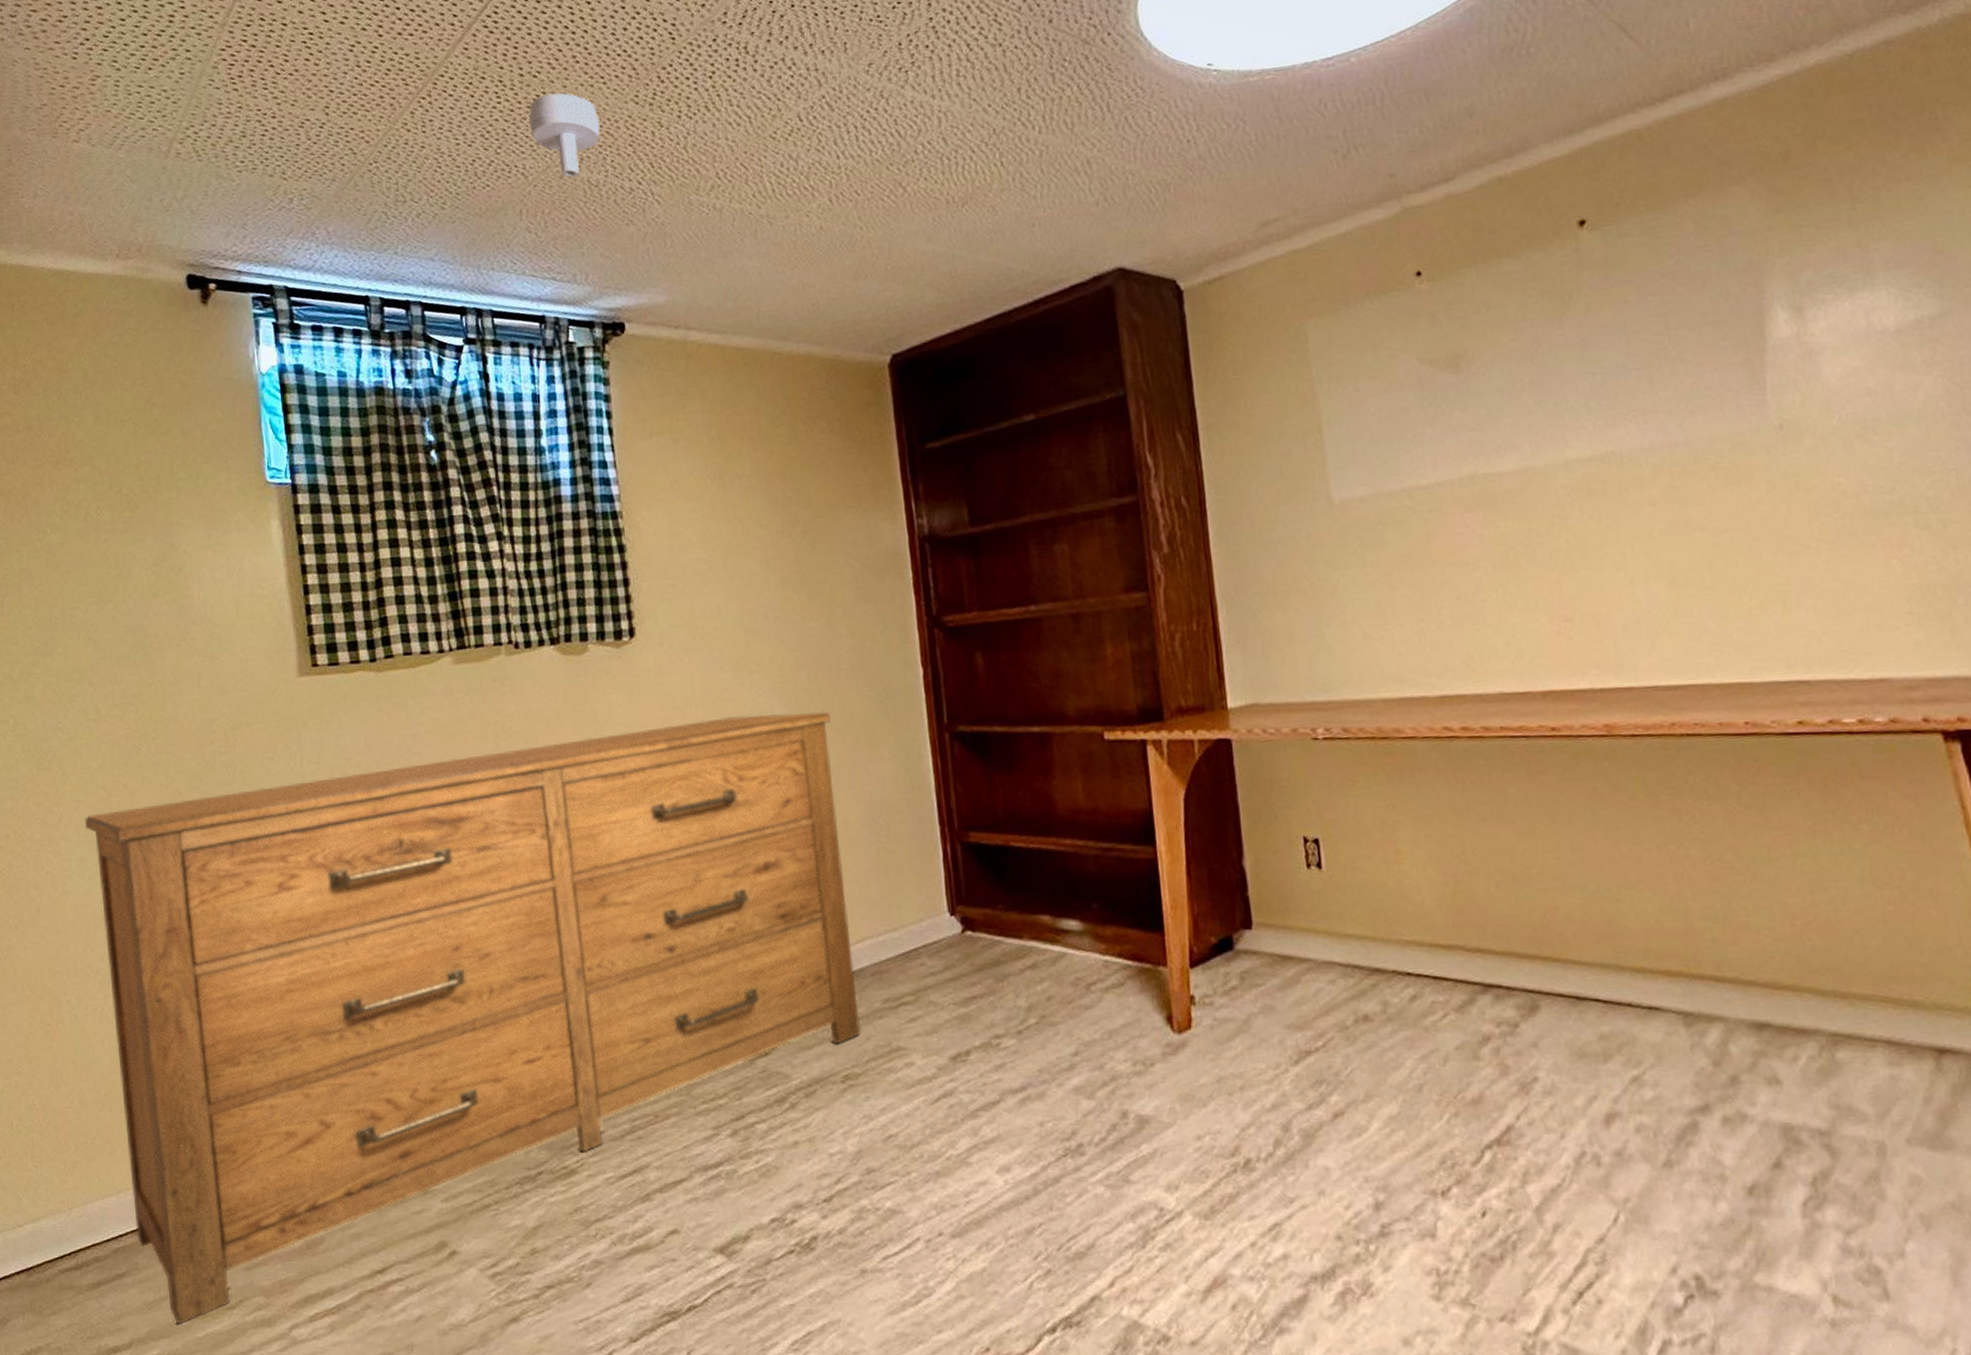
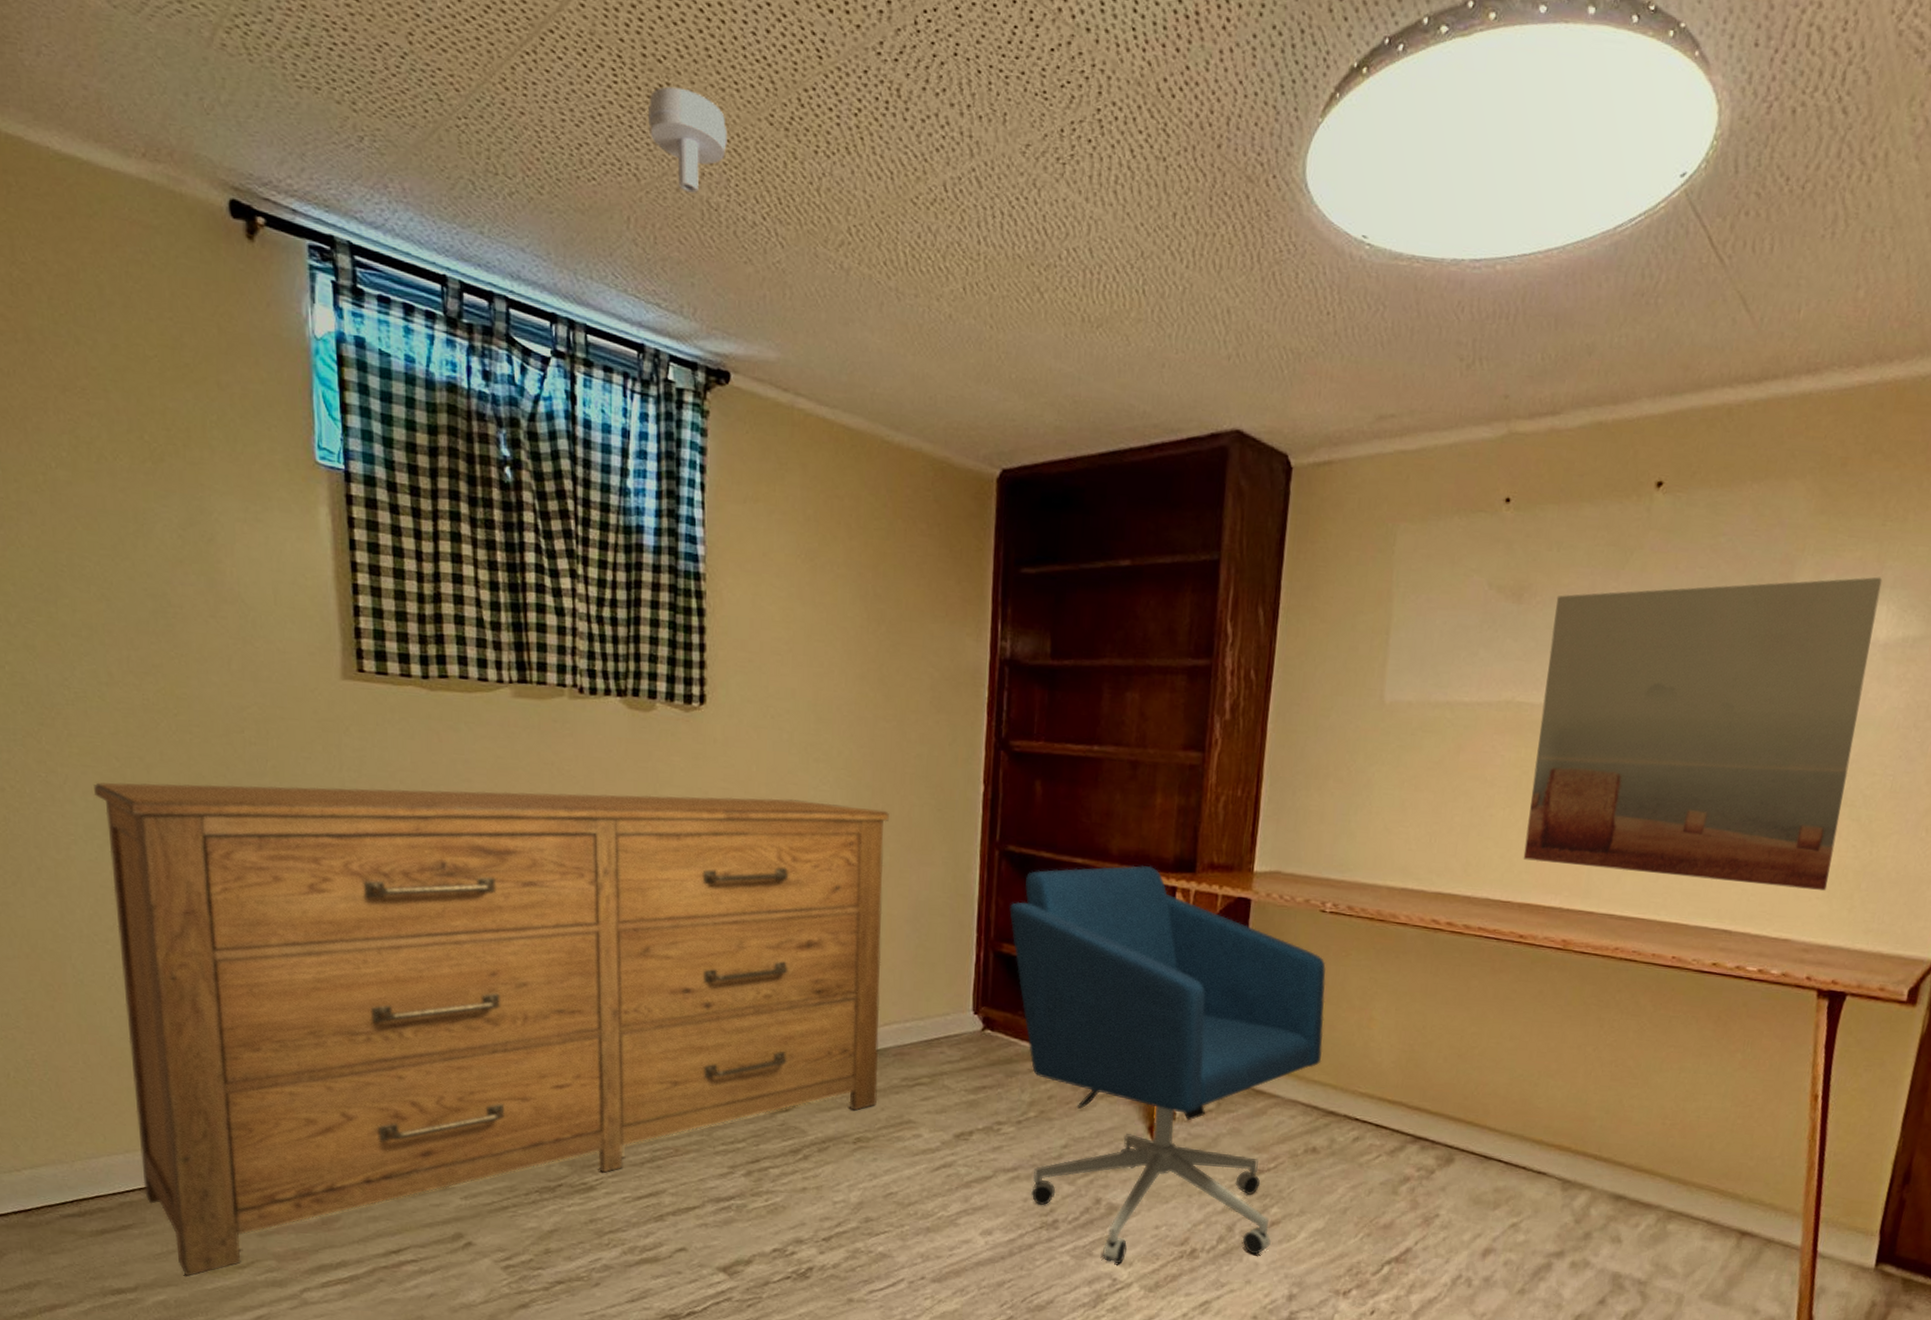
office chair: none [970,721,1352,1188] -> present [1009,865,1326,1263]
wall art: none [1498,262,1915,642] -> present [1523,577,1882,890]

